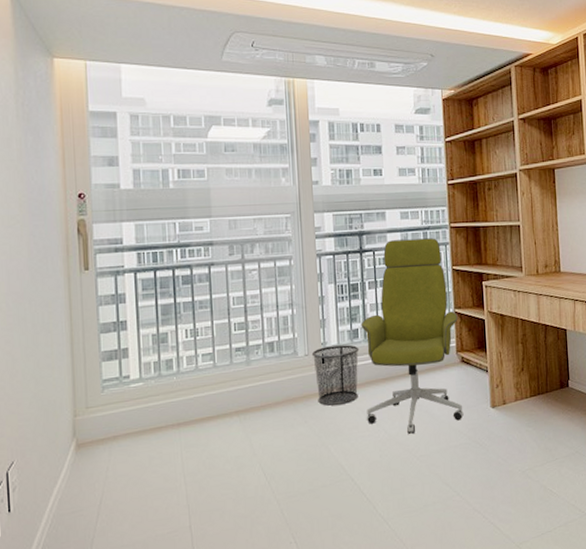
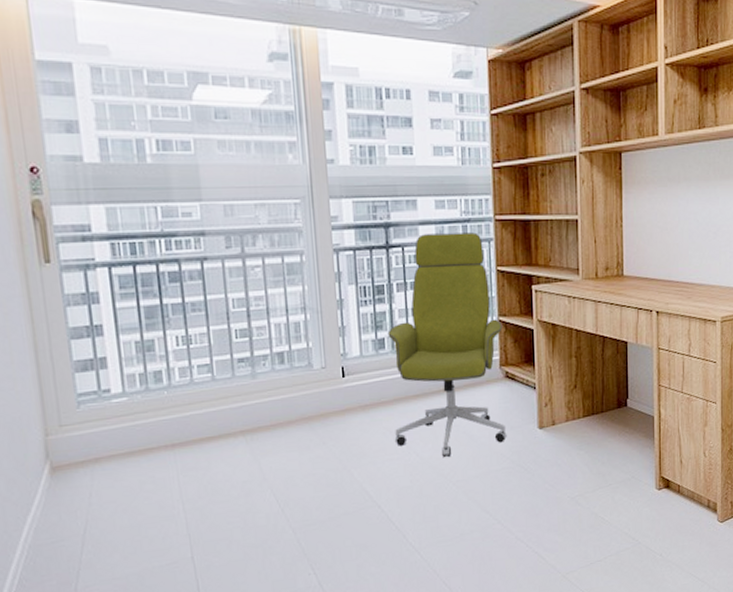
waste bin: present [311,344,359,406] -> none [329,356,386,426]

